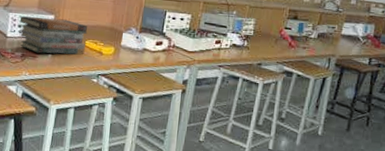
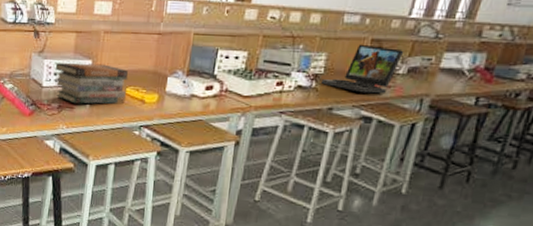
laptop: none [251,13,314,54] -> present [320,44,404,94]

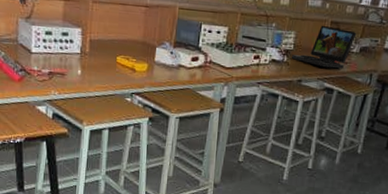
book stack: present [54,62,128,104] -> none [42,29,118,72]

